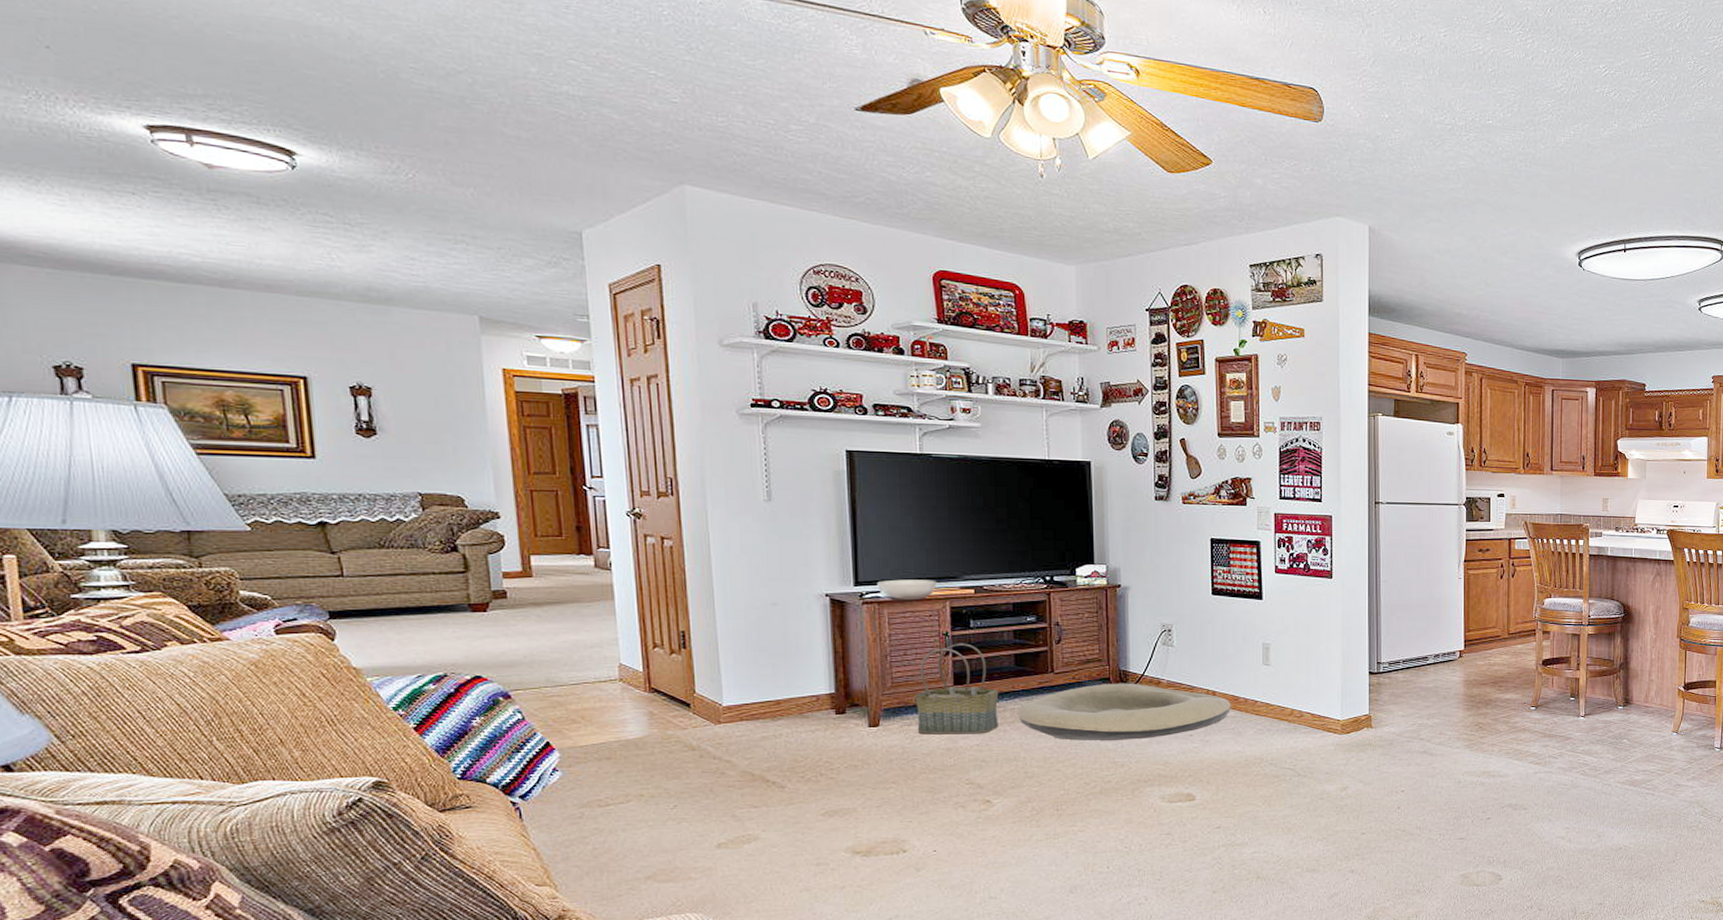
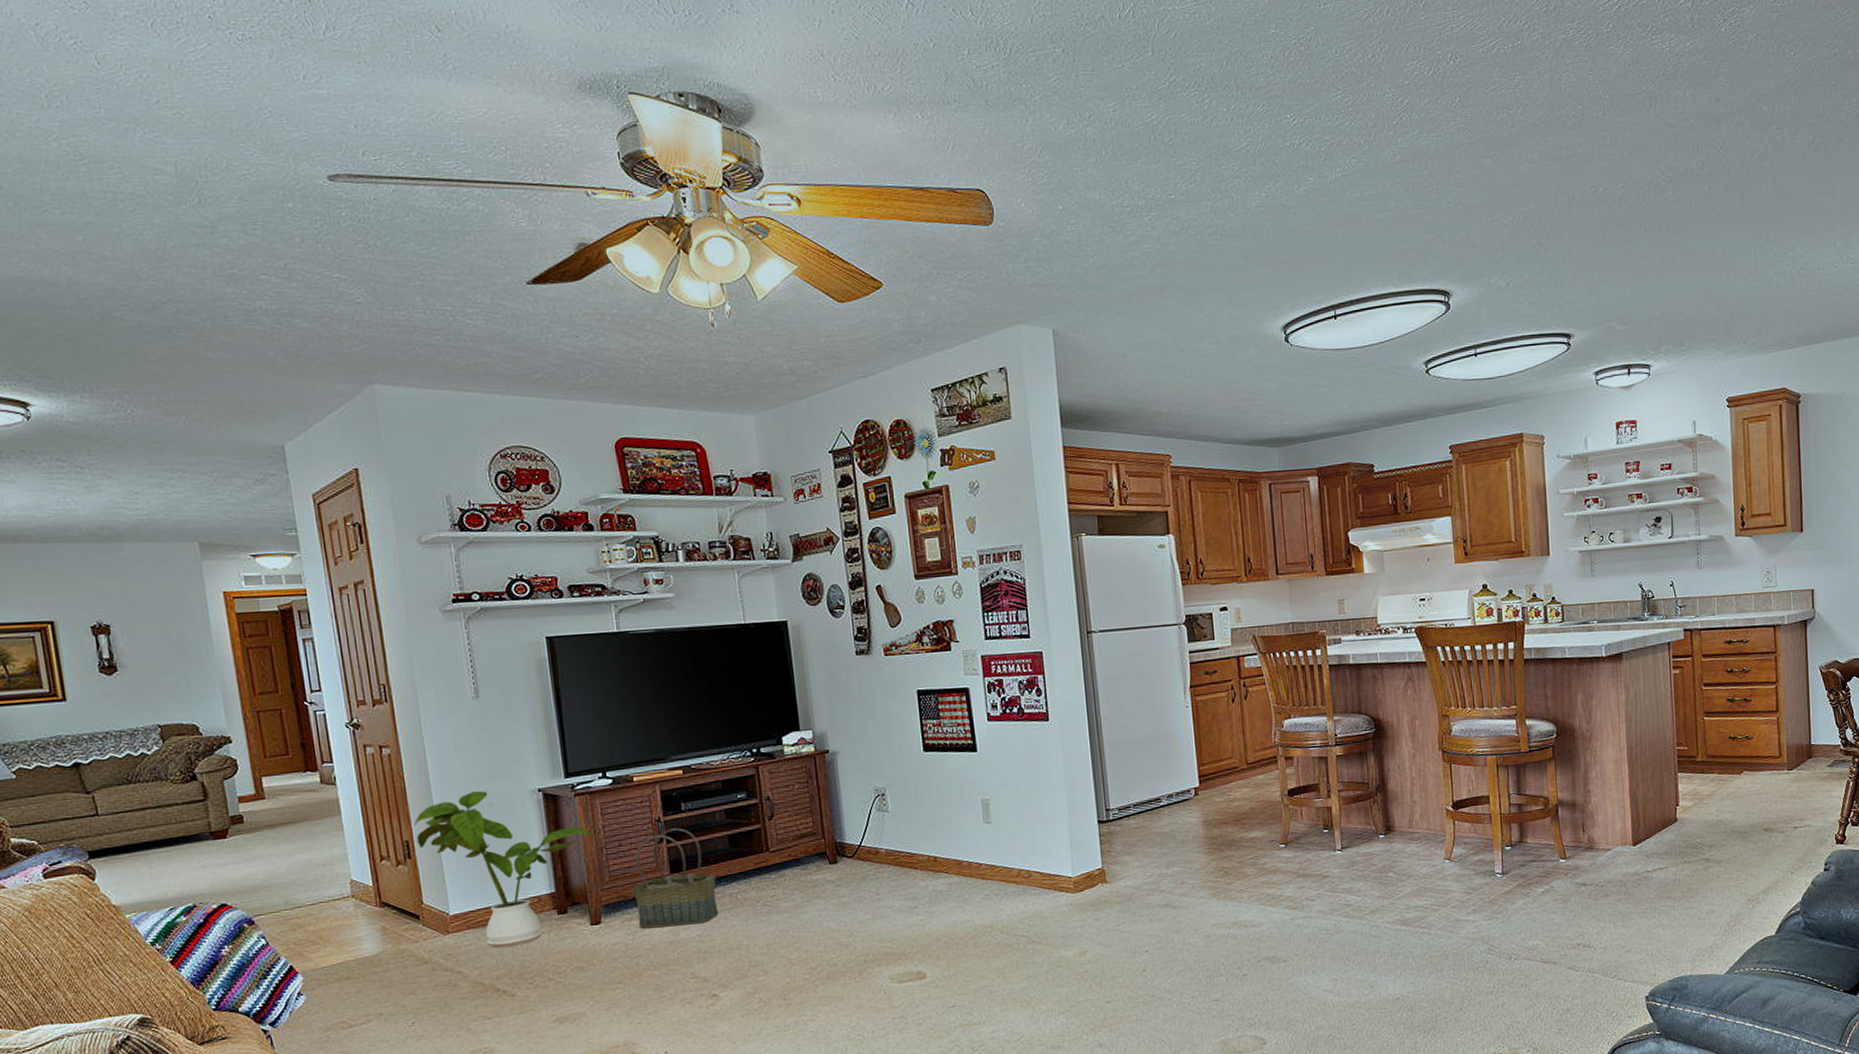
house plant: none [691,589,884,742] -> present [413,790,599,949]
bowl: present [877,579,937,602] -> none [587,764,645,791]
dog bed: present [1018,683,1231,741] -> none [736,855,955,923]

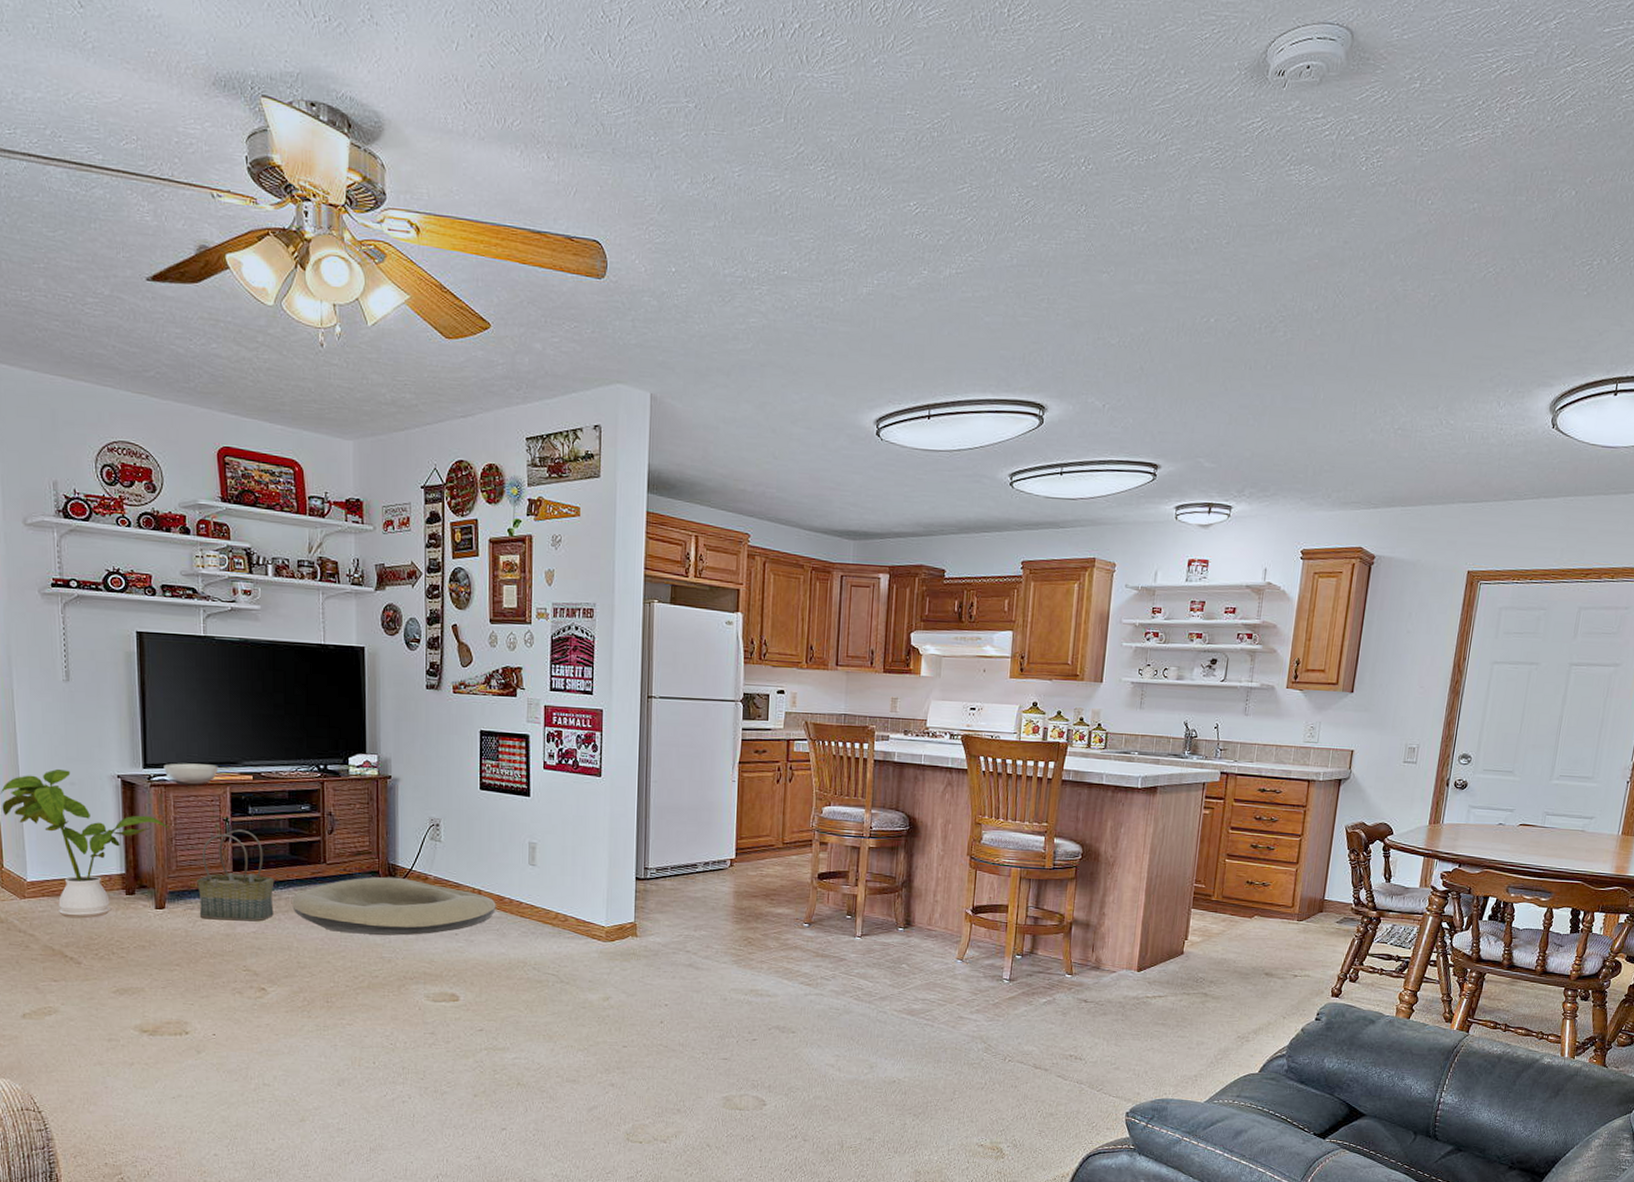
bowl: none [587,764,645,791] -> present [164,763,219,786]
dog bed: none [736,855,955,923] -> present [292,877,496,936]

